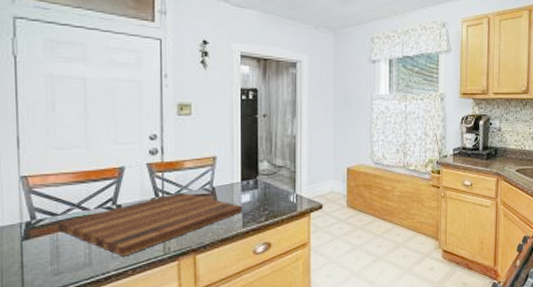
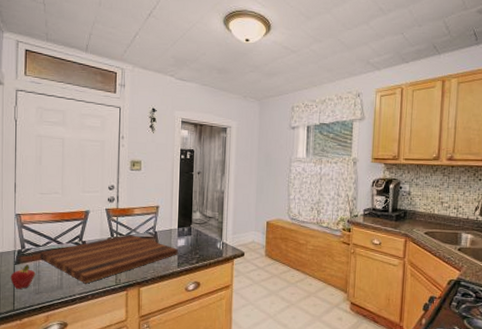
fruit: none [16,239,53,273] -> present [10,264,36,290]

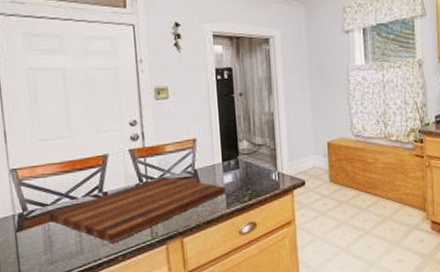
fruit: present [10,264,36,290] -> none [11,230,46,263]

